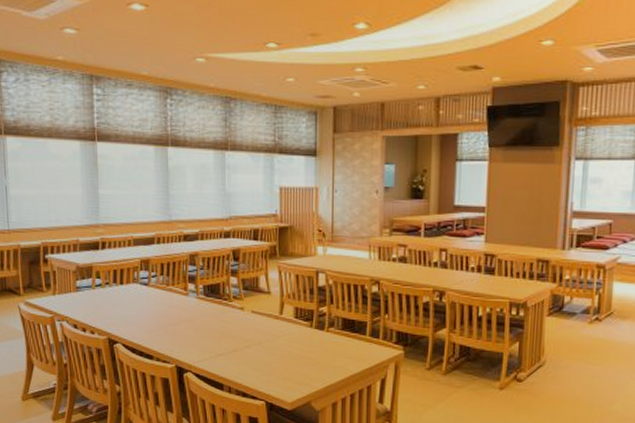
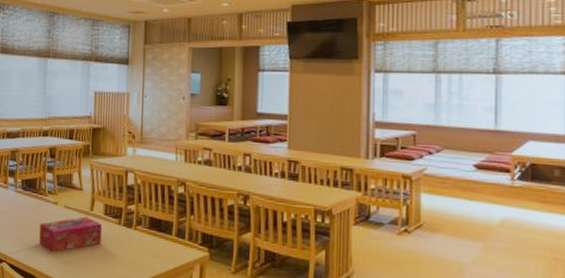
tissue box: none [226,321,292,359] -> present [39,216,102,252]

